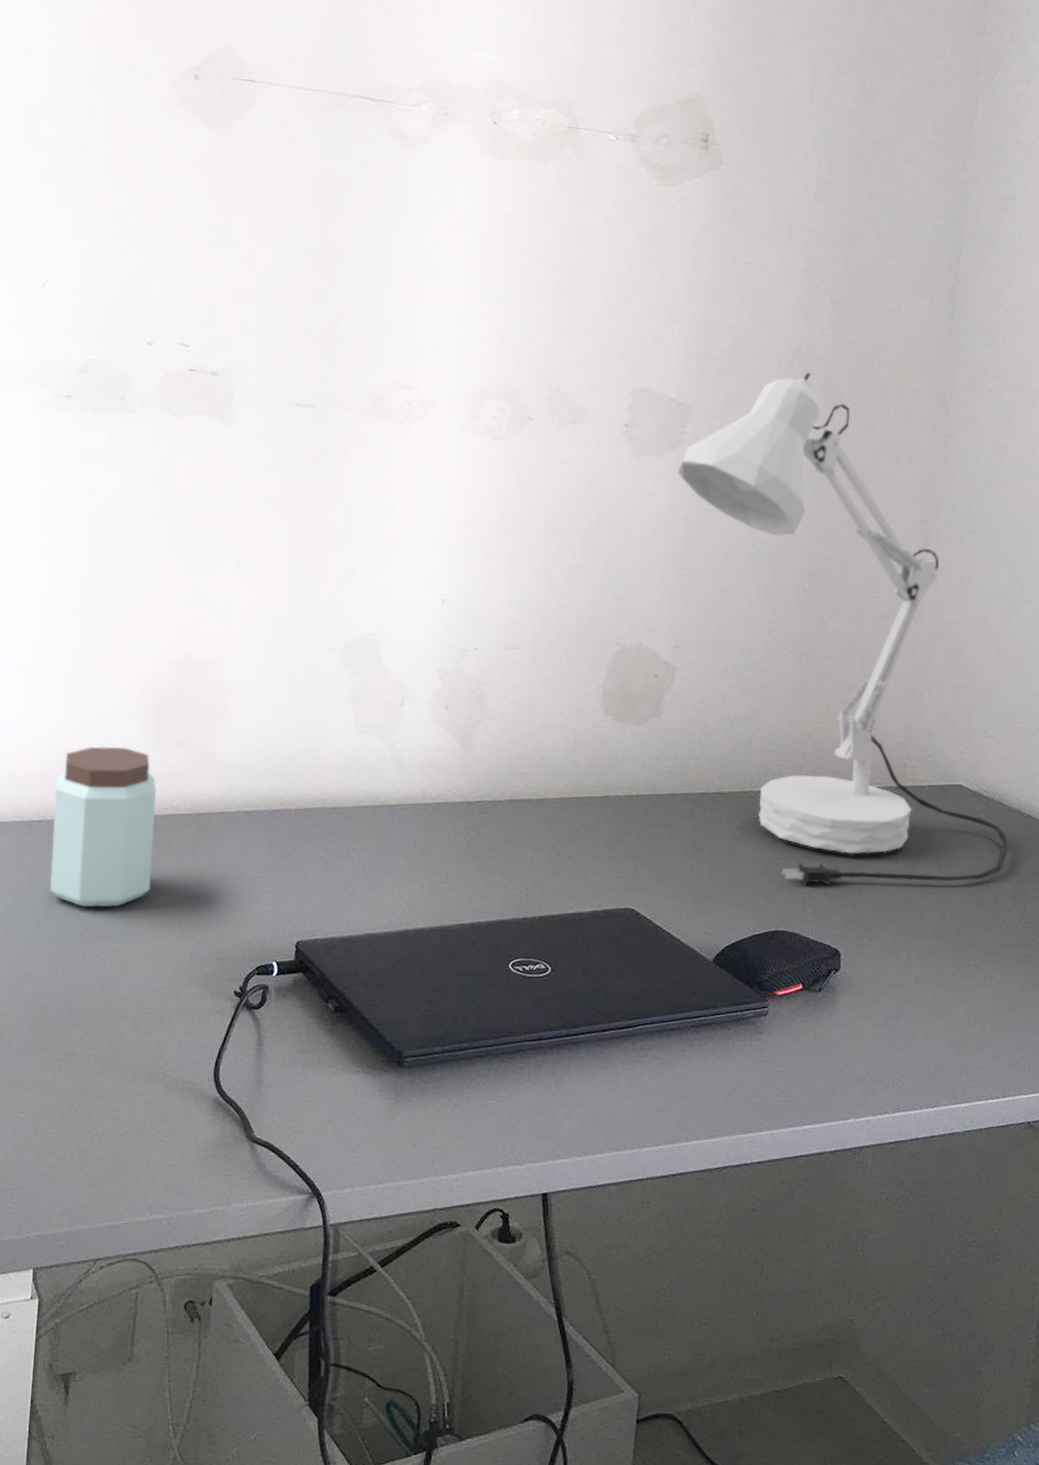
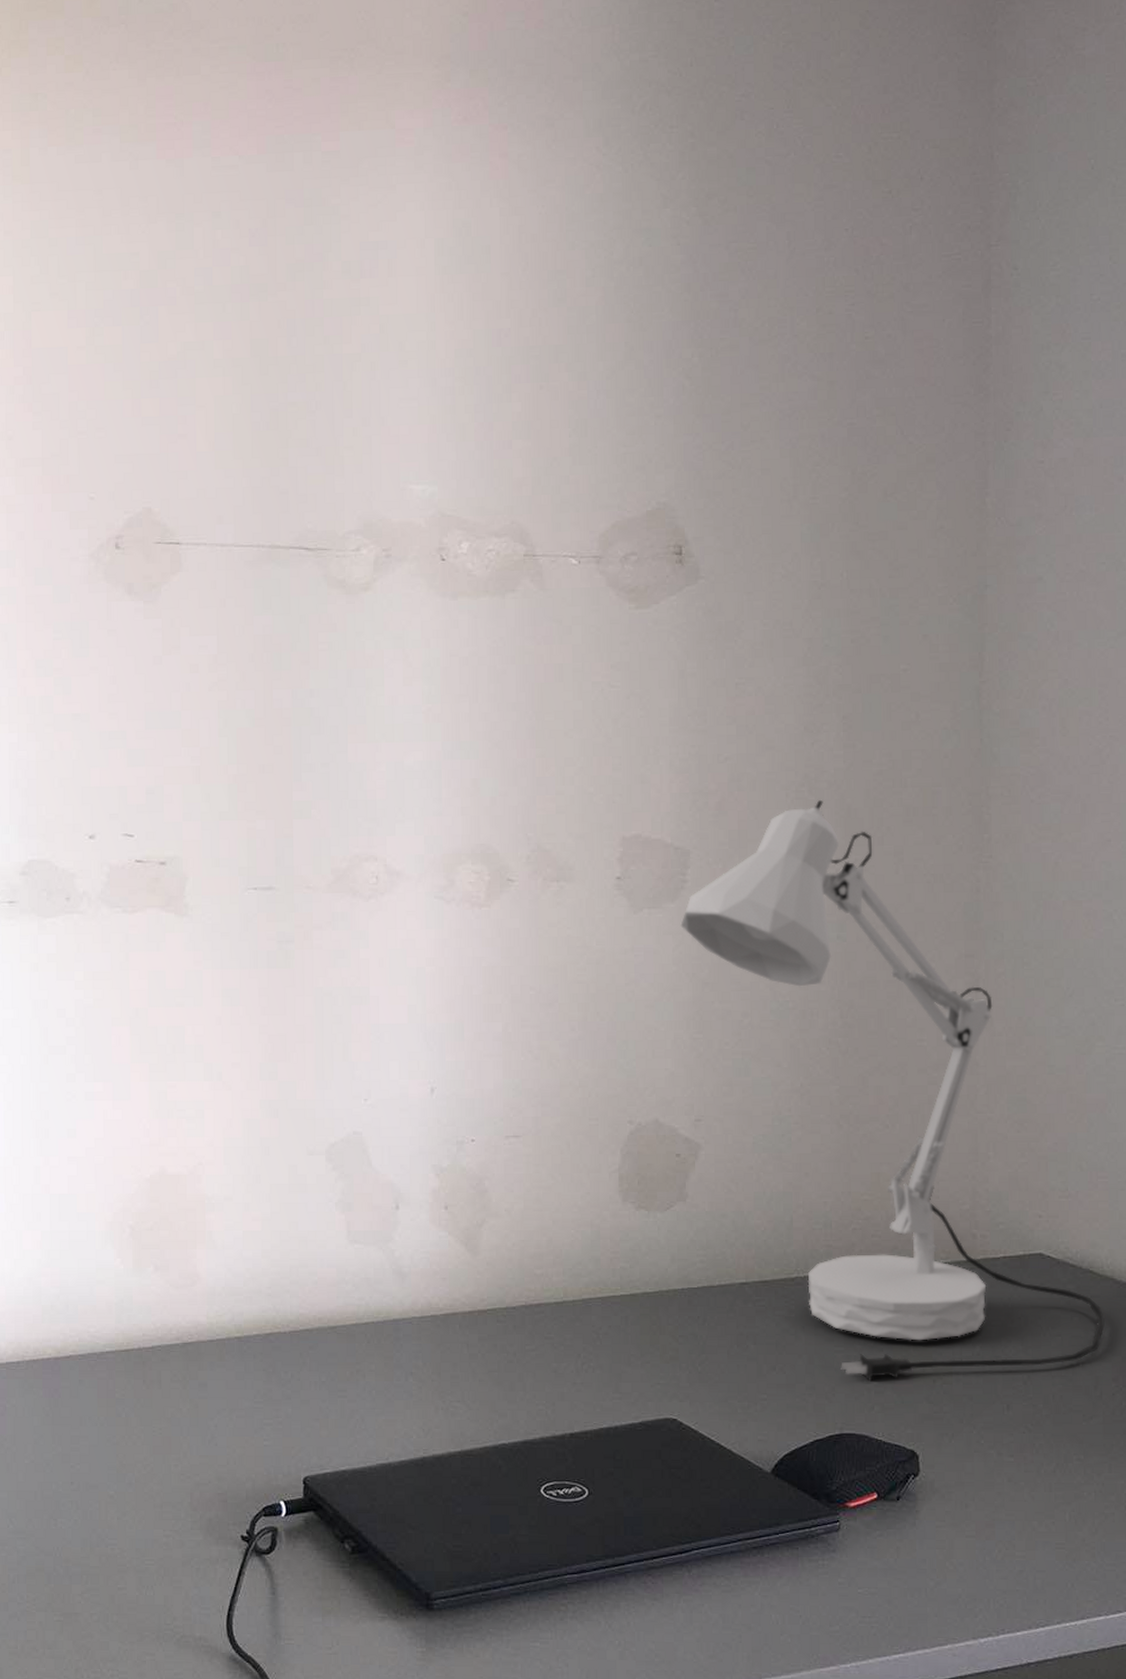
peanut butter: present [49,746,157,908] -> none [31,1276,141,1453]

